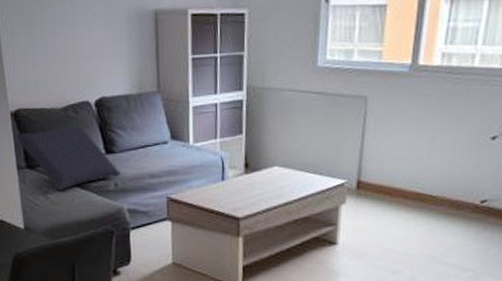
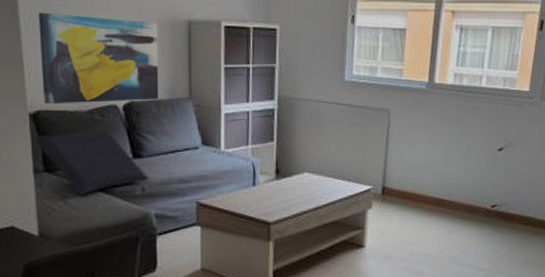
wall art: none [14,11,129,103] -> present [38,12,159,105]

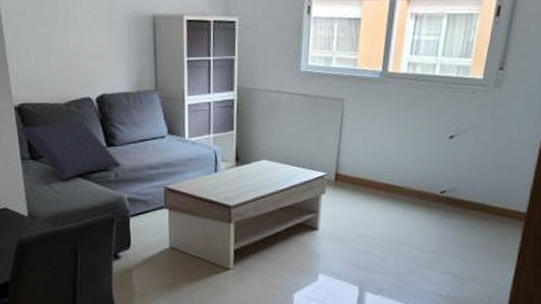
wall art: present [38,12,159,105] -> none [18,11,129,98]

